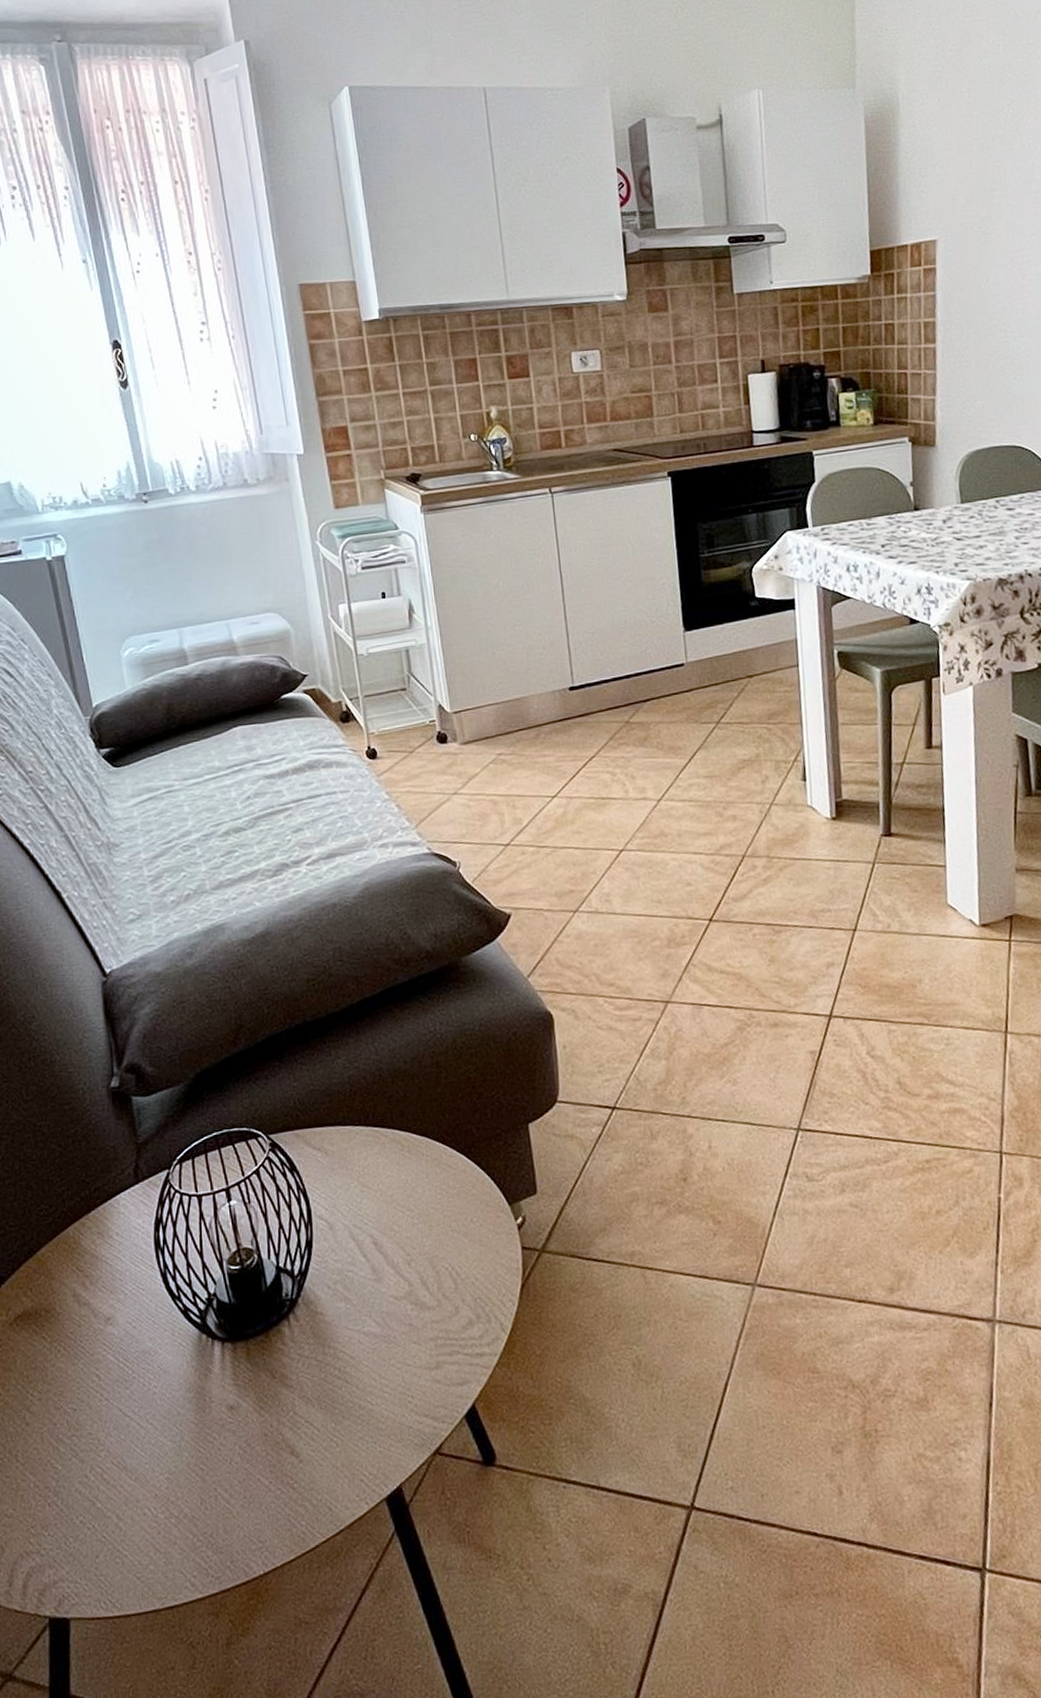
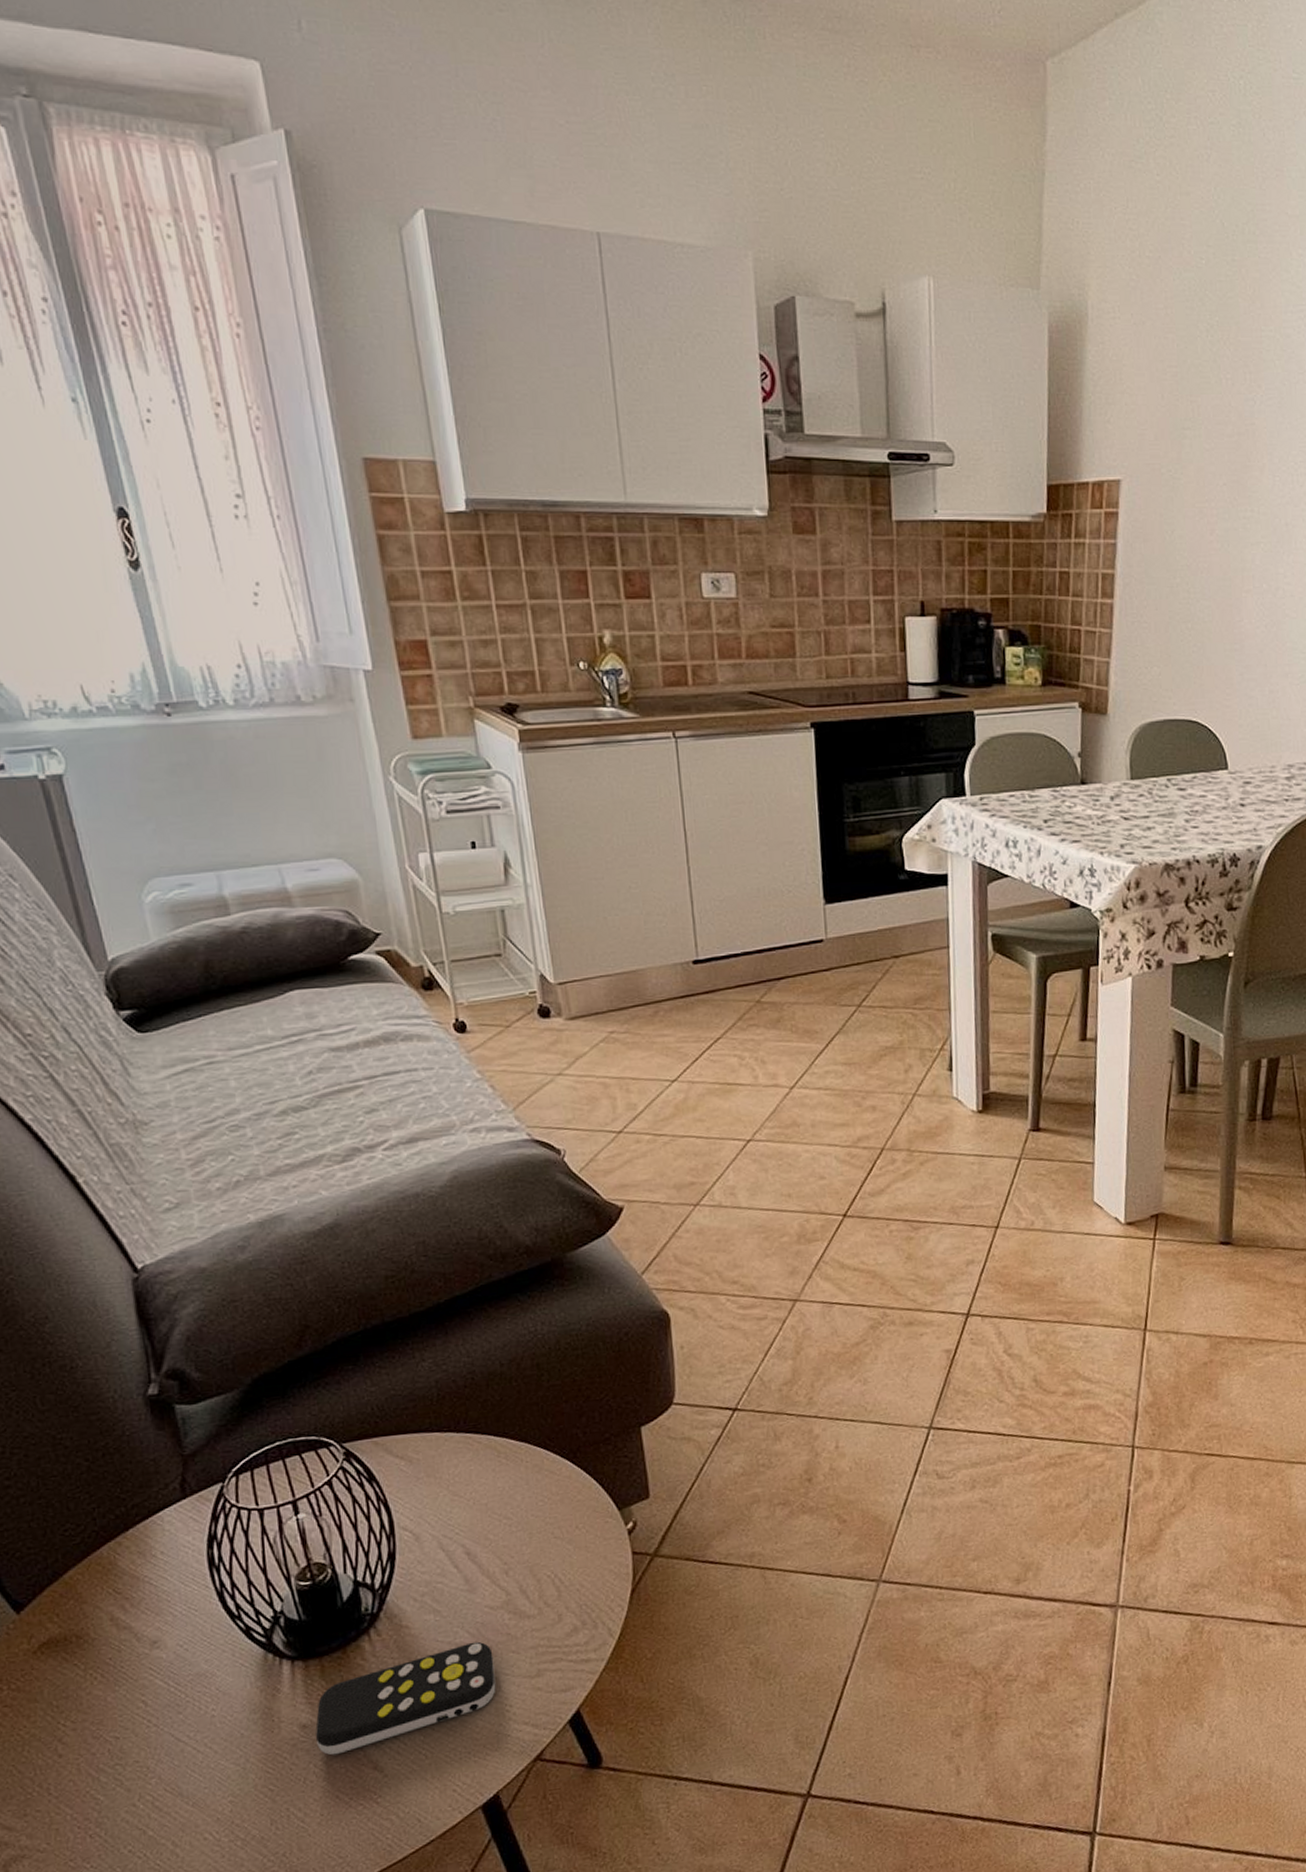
remote control: none [240,1331,400,1438] -> present [315,1641,496,1755]

